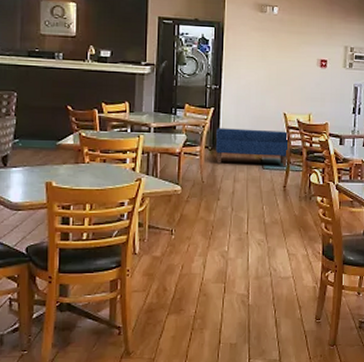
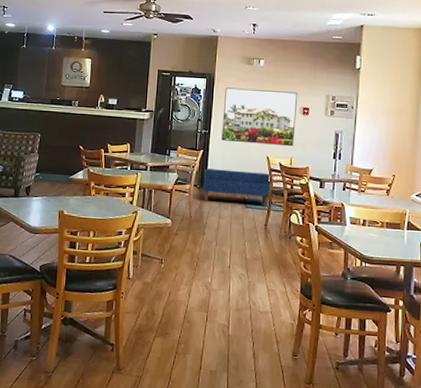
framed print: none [234,37,315,102] -> present [221,87,298,147]

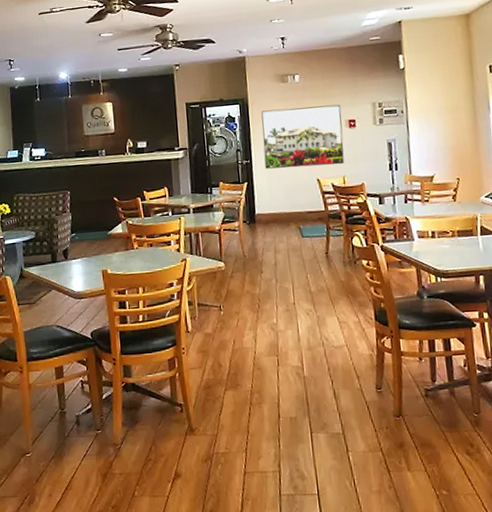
bench: present [203,168,272,207] -> none [252,197,328,237]

